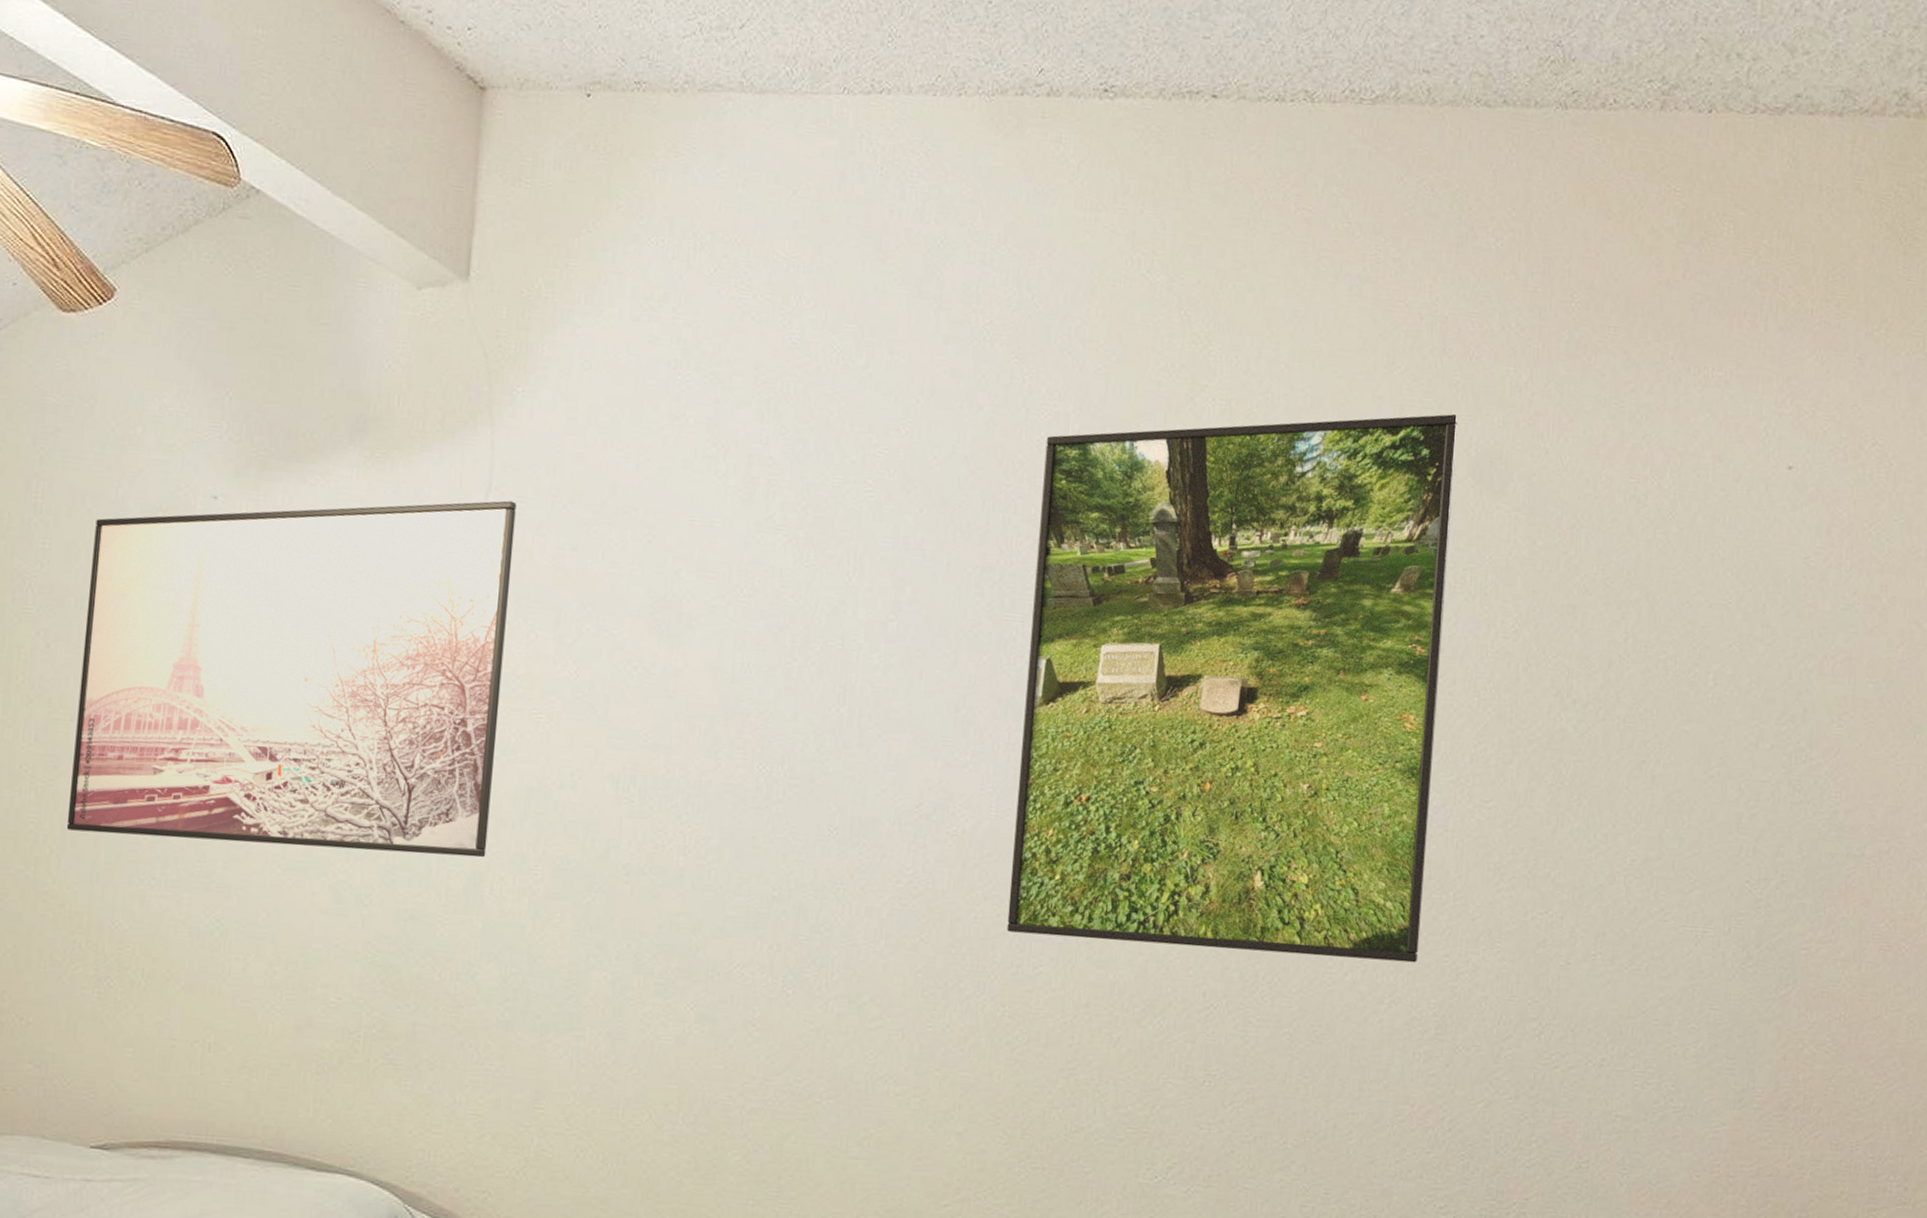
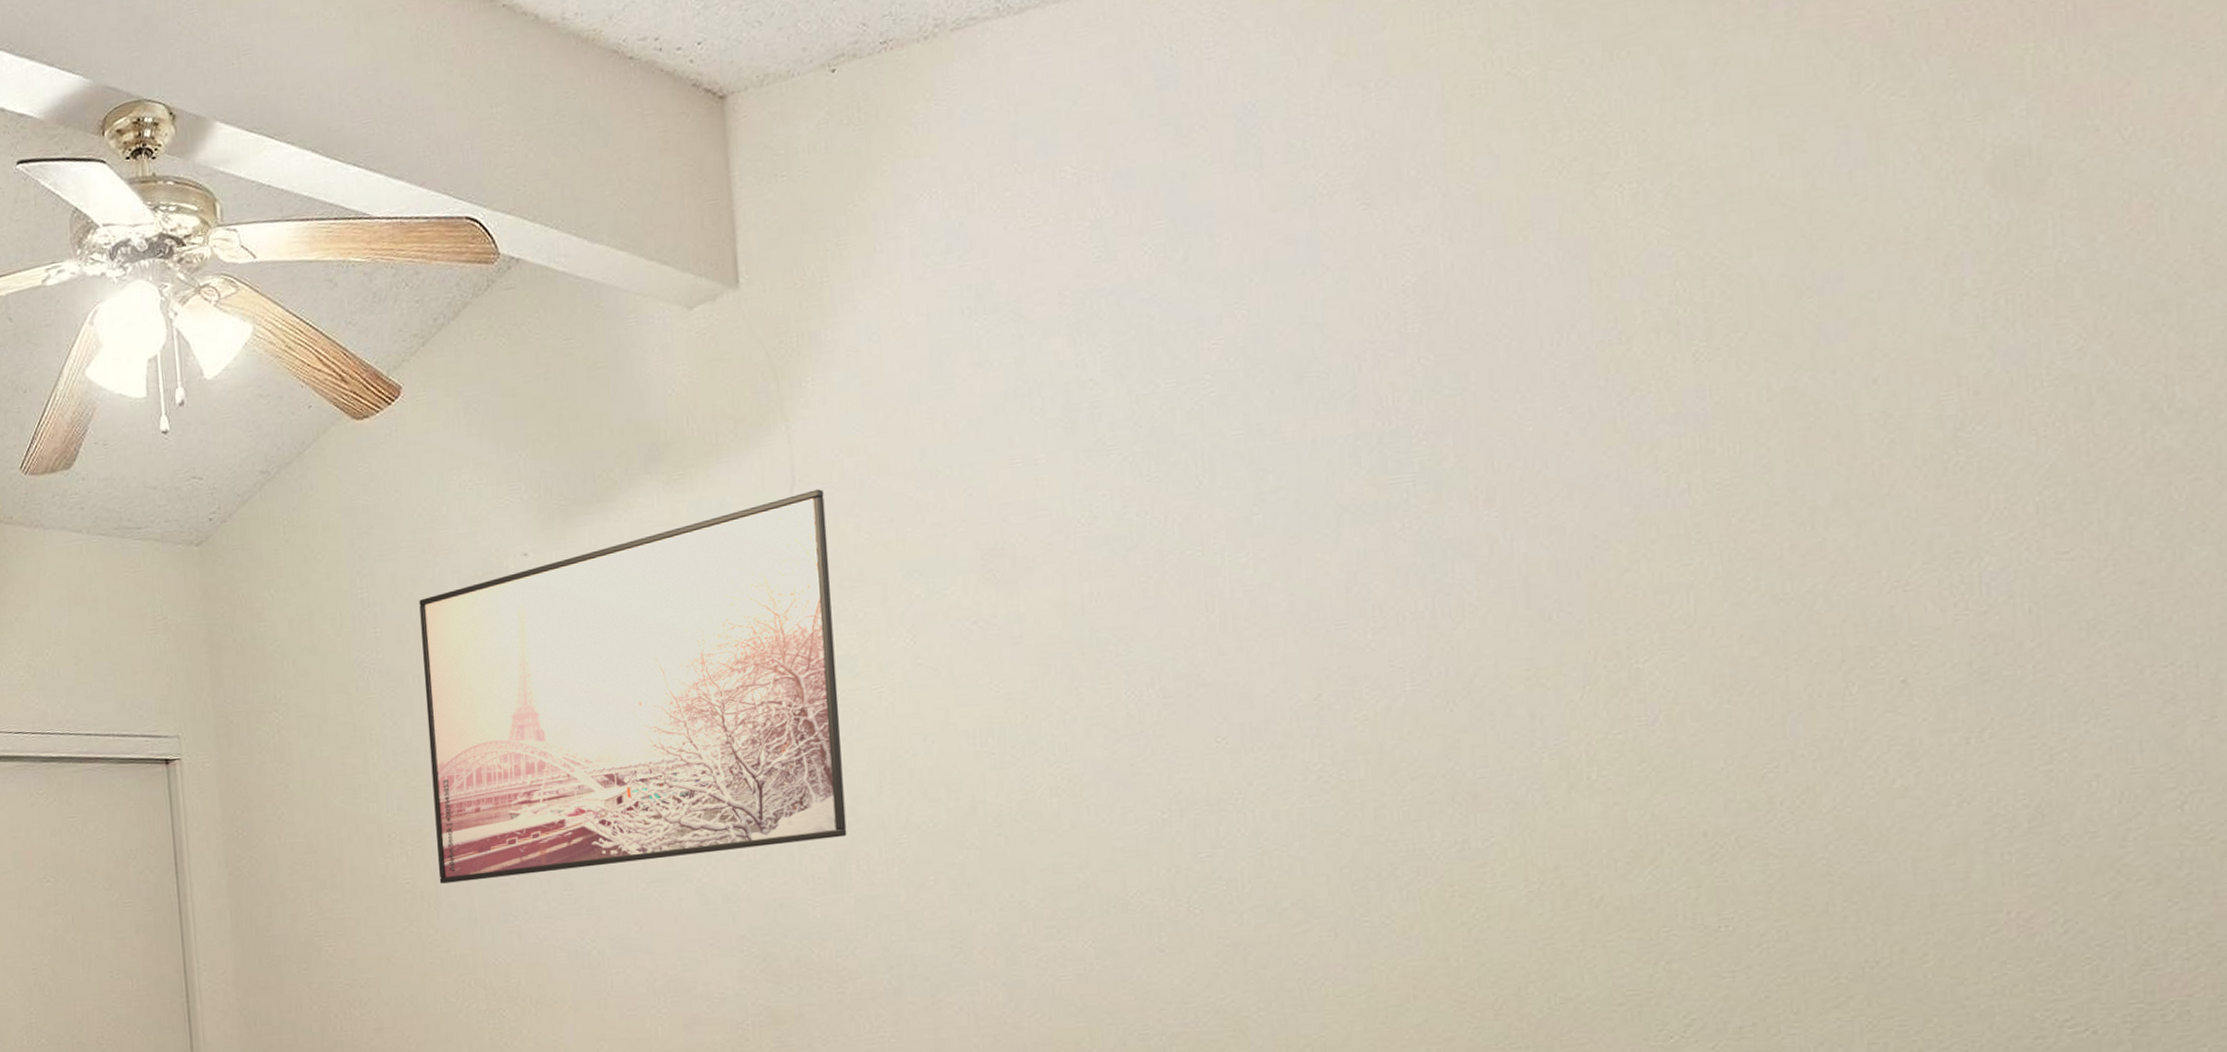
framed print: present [1007,413,1458,963] -> none [1413,118,1993,808]

